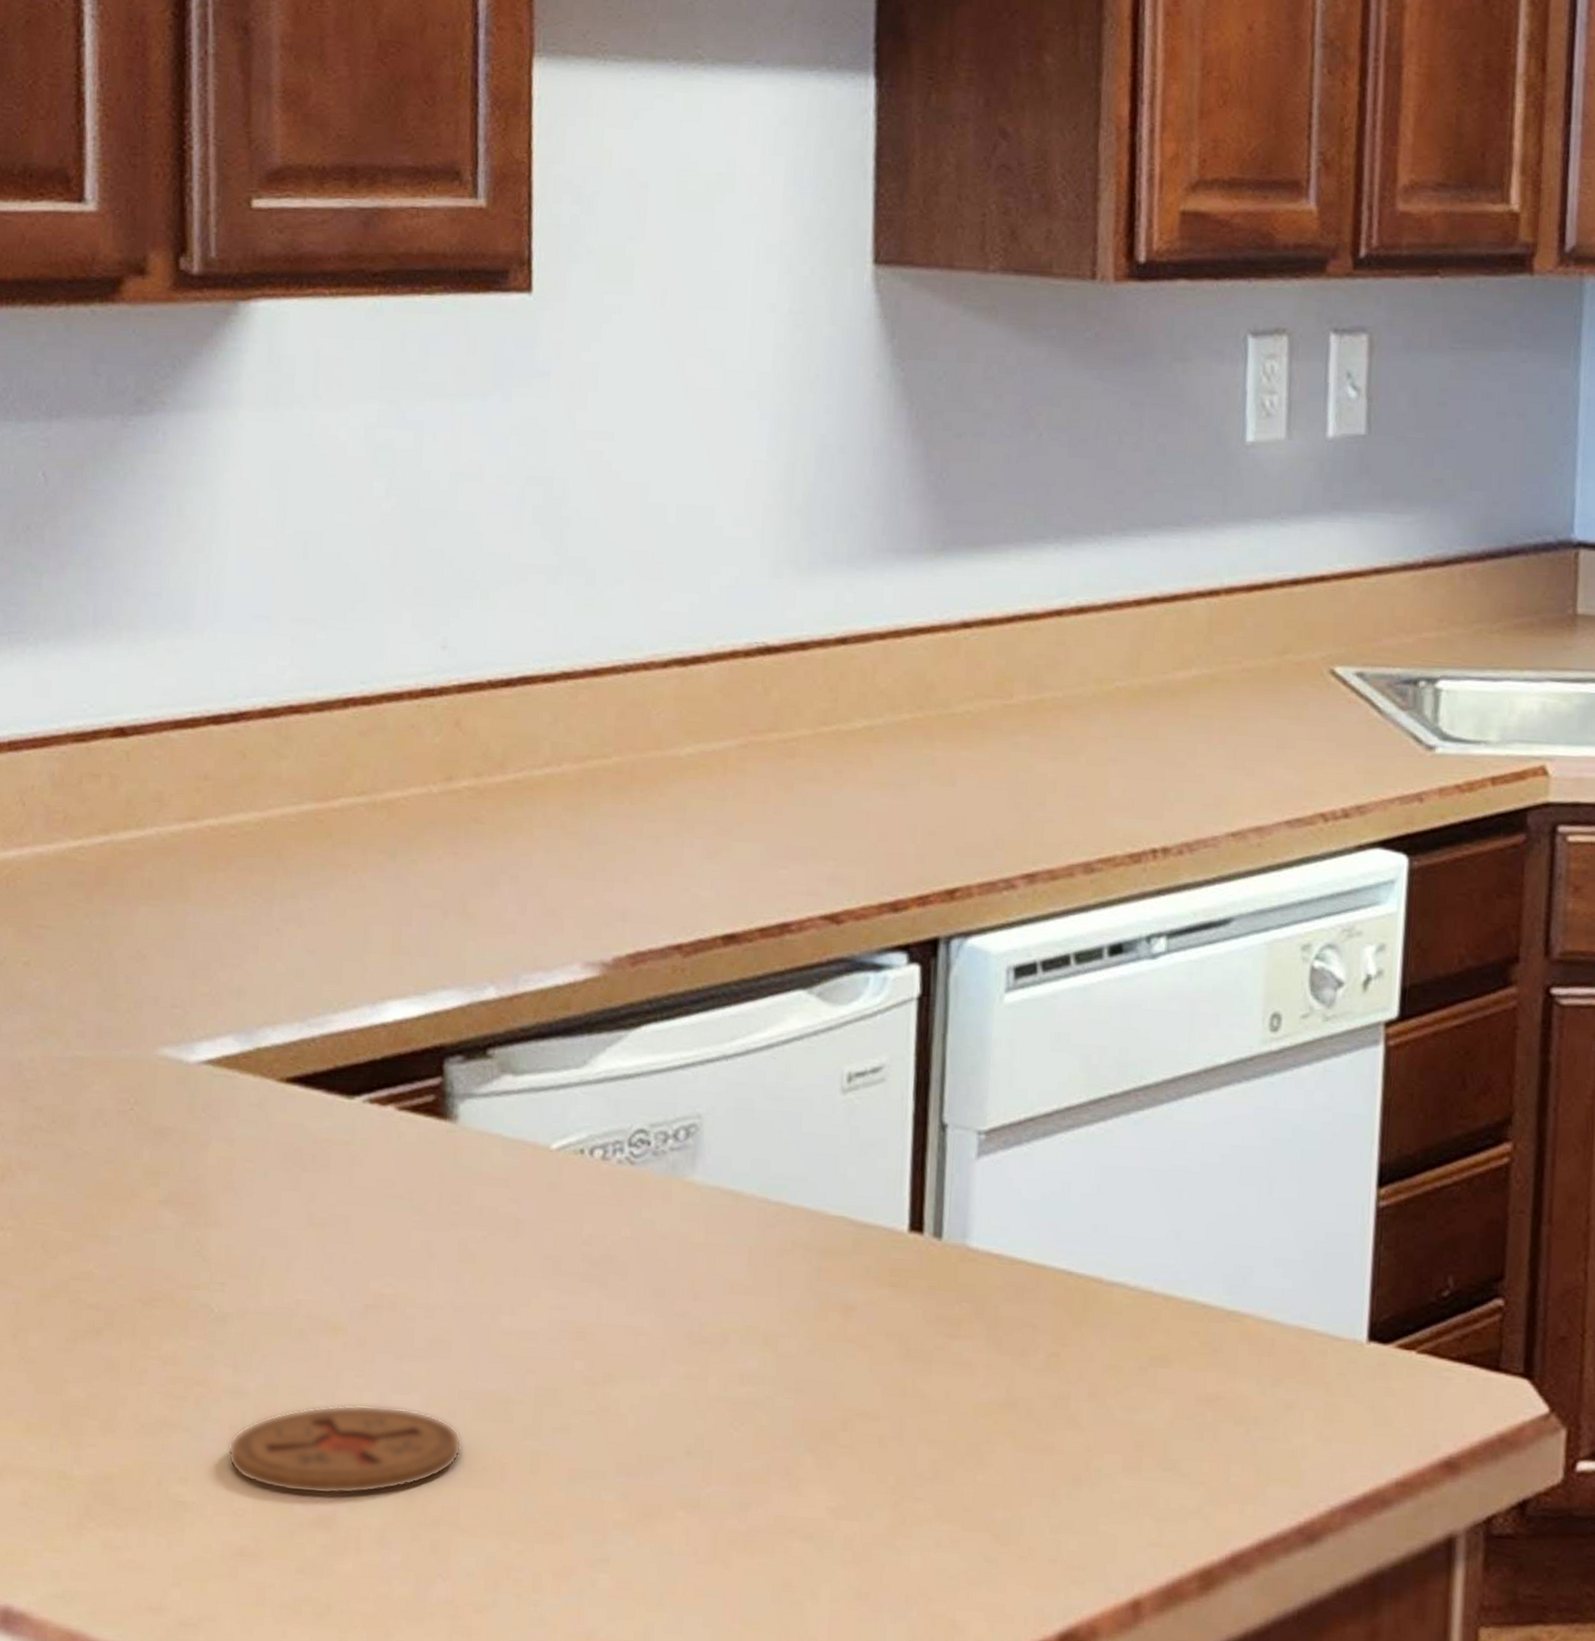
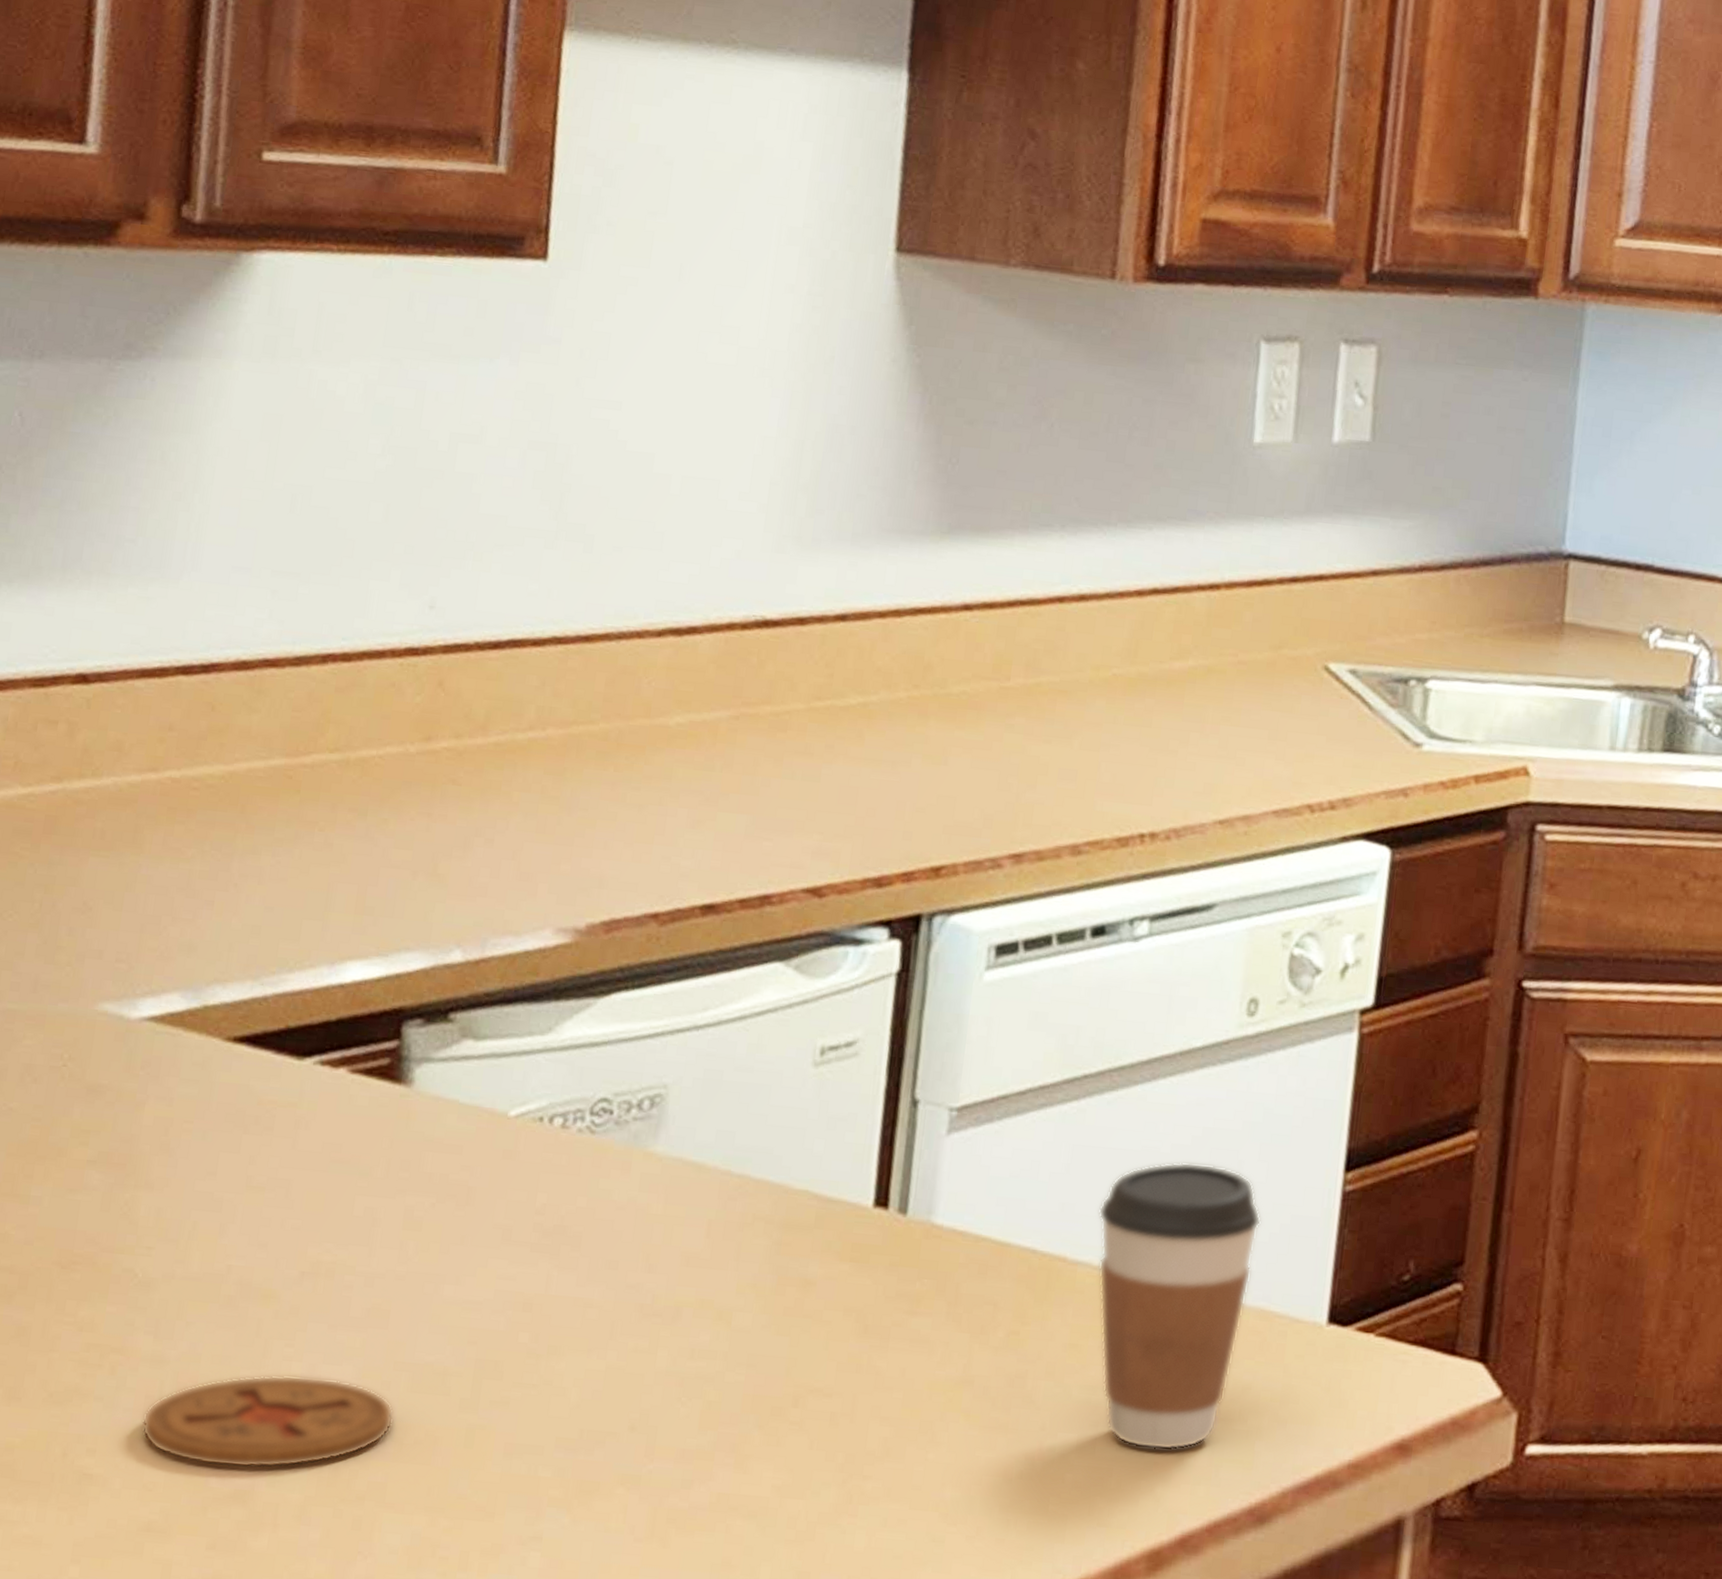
coffee cup: none [1132,1180,1295,1470] -> present [1098,1162,1261,1451]

